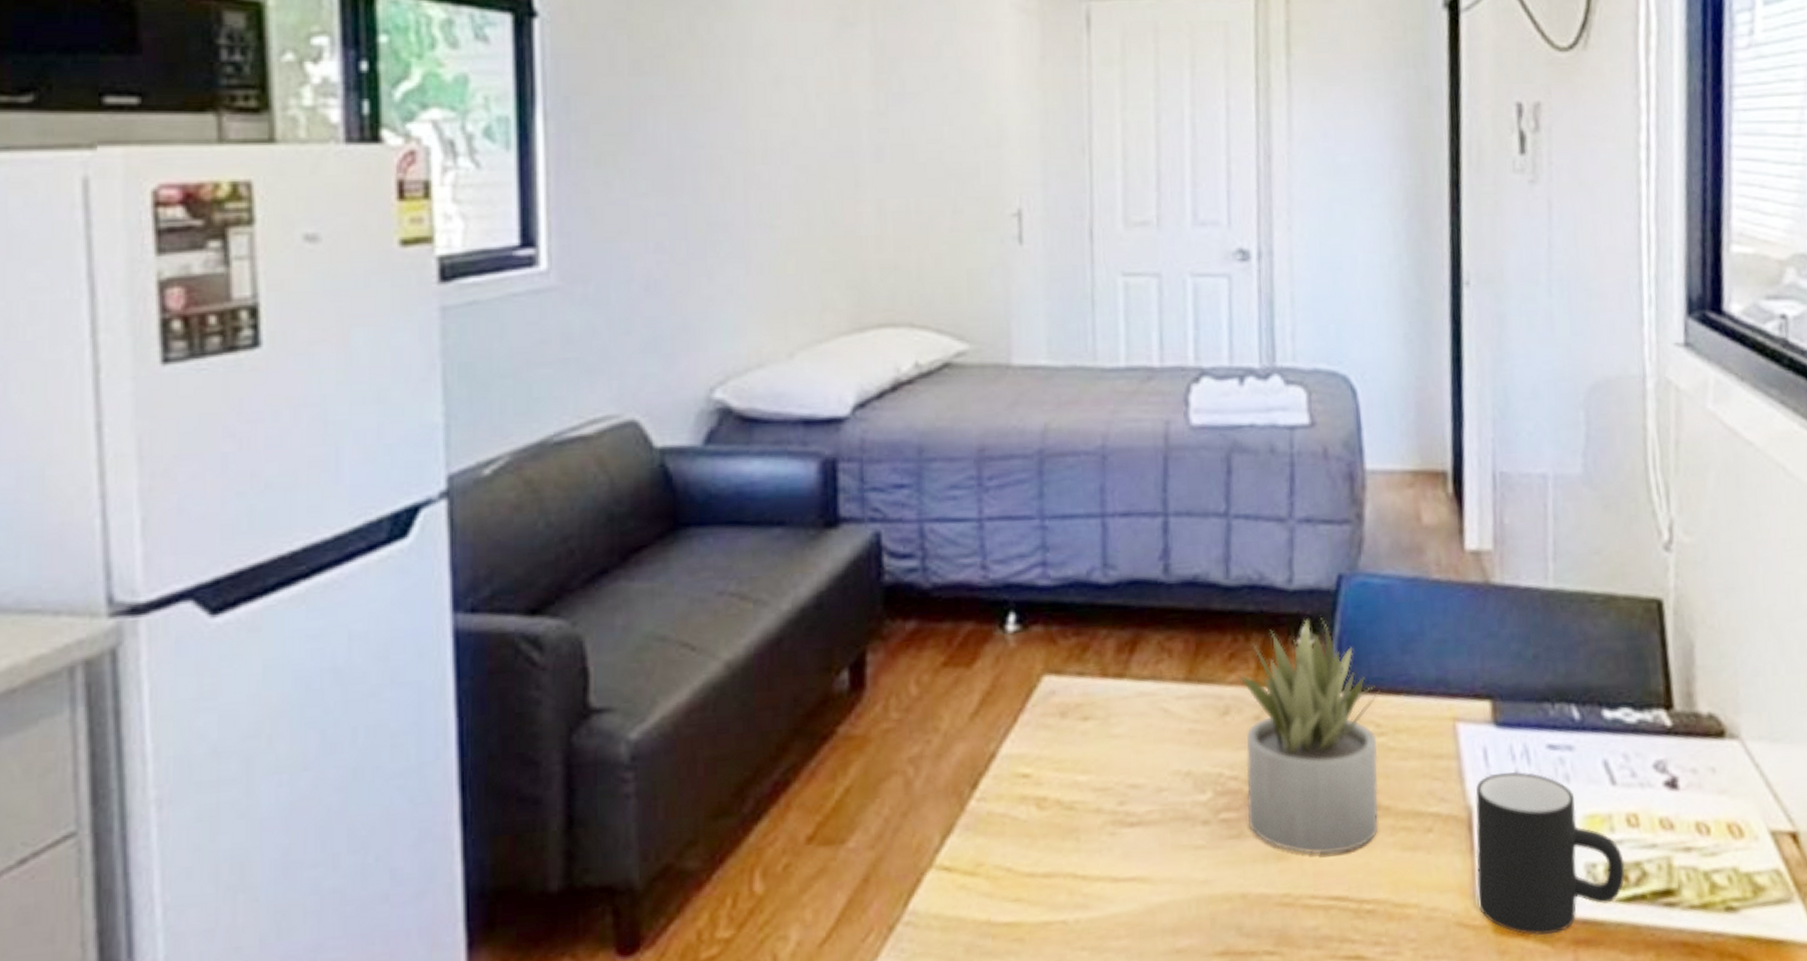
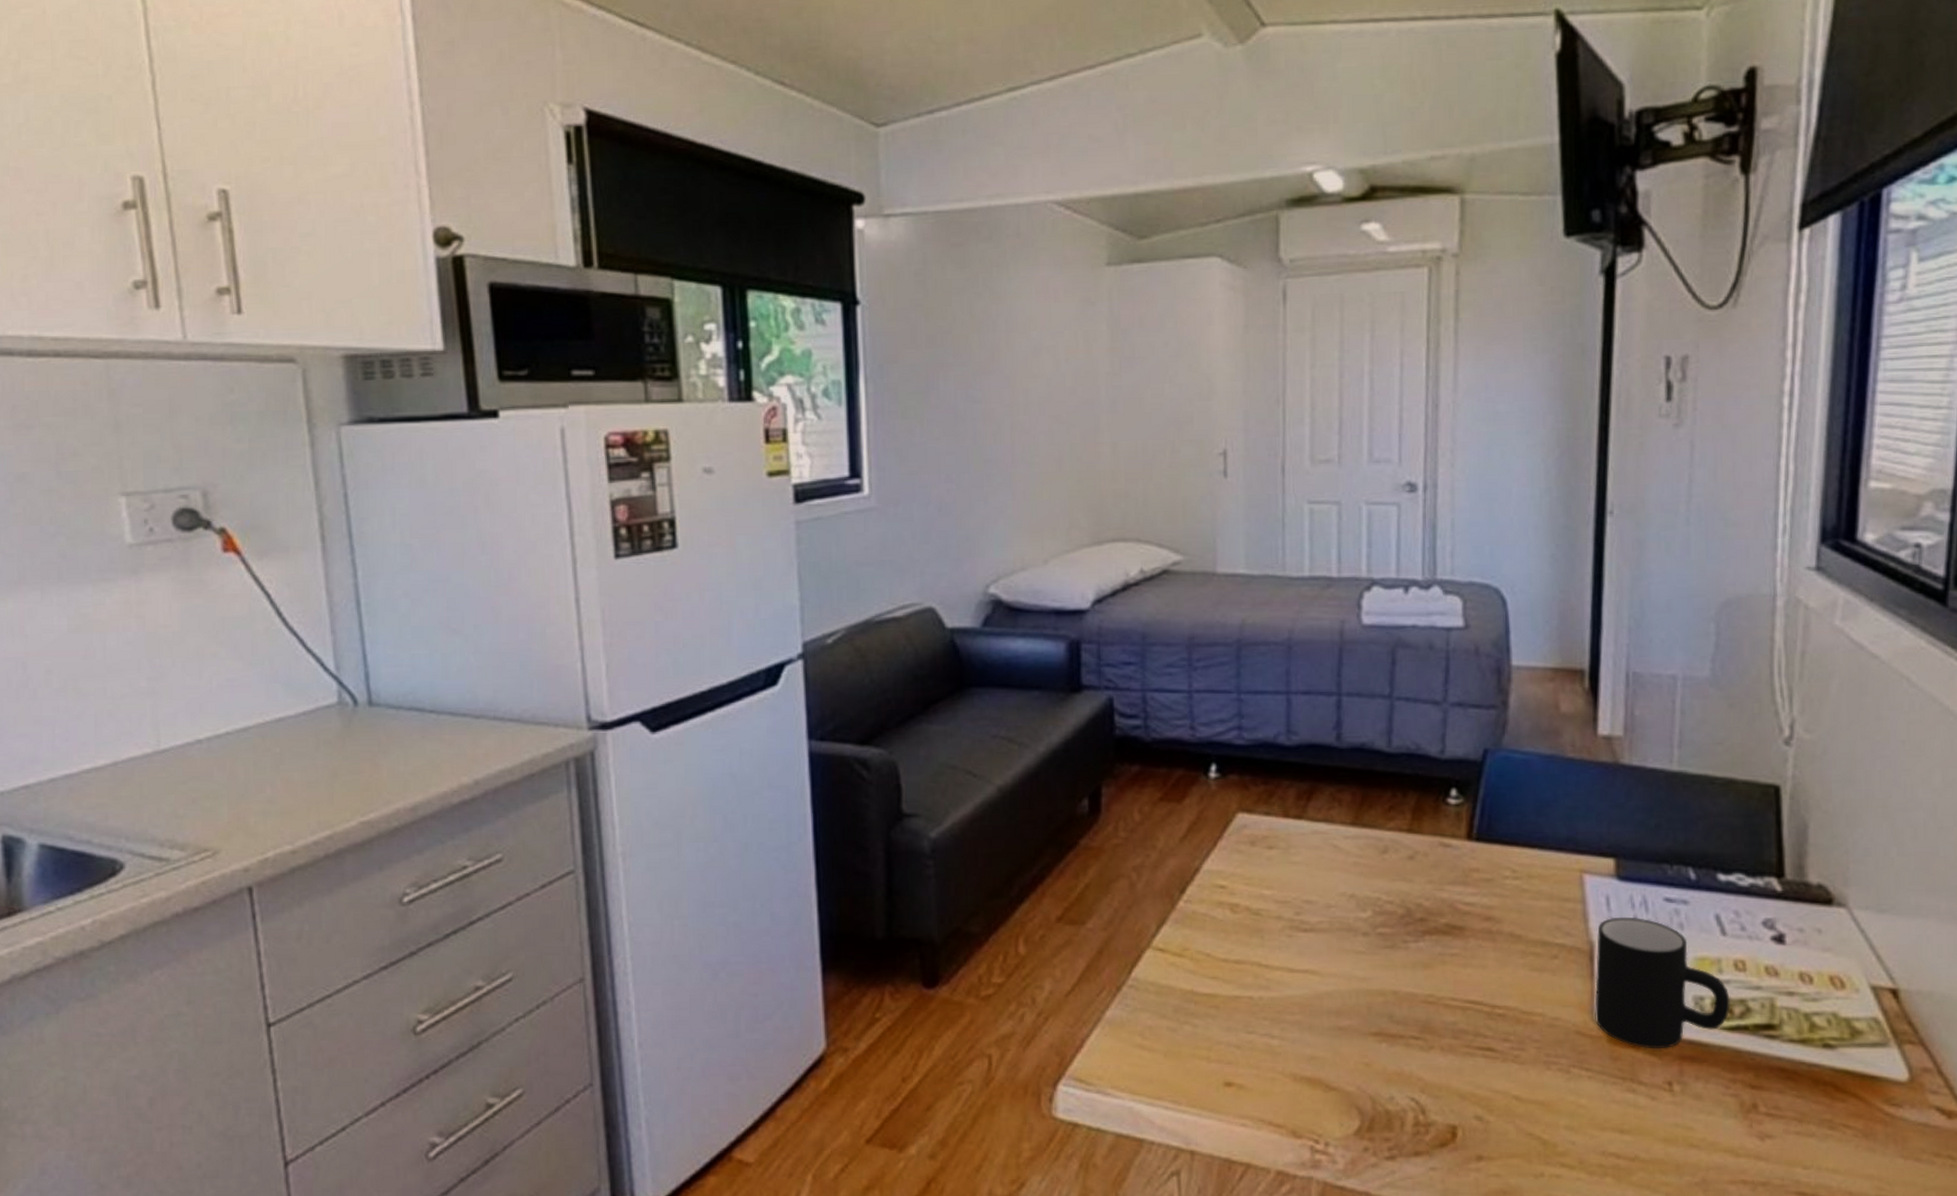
succulent plant: present [1239,618,1380,855] -> none [1397,783,1517,967]

